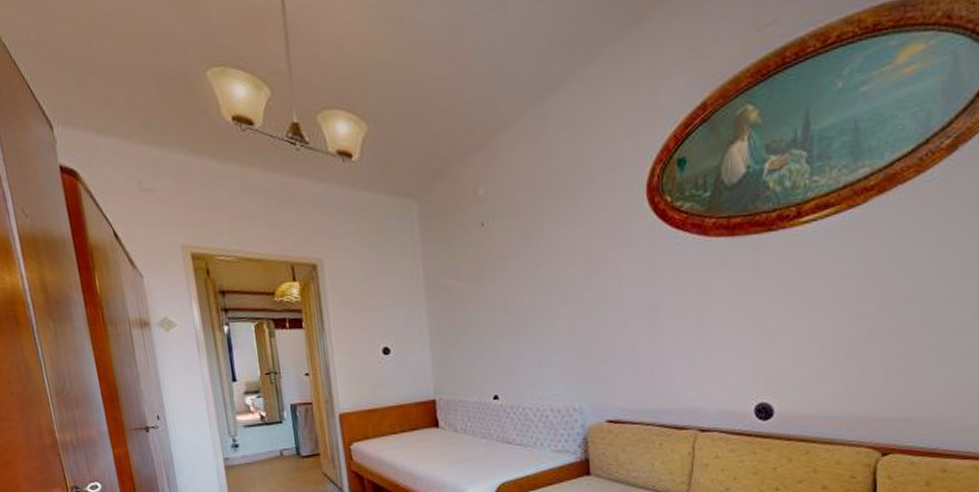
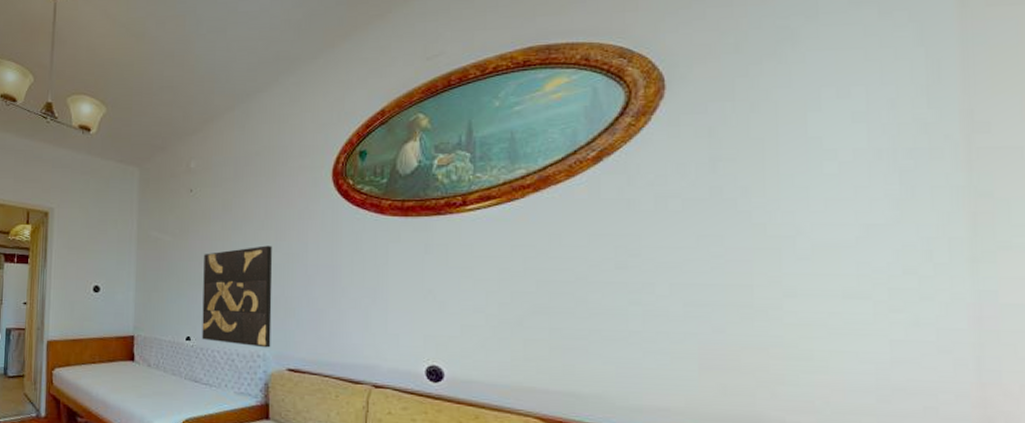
wall art: none [505,283,587,400] -> present [201,245,273,348]

